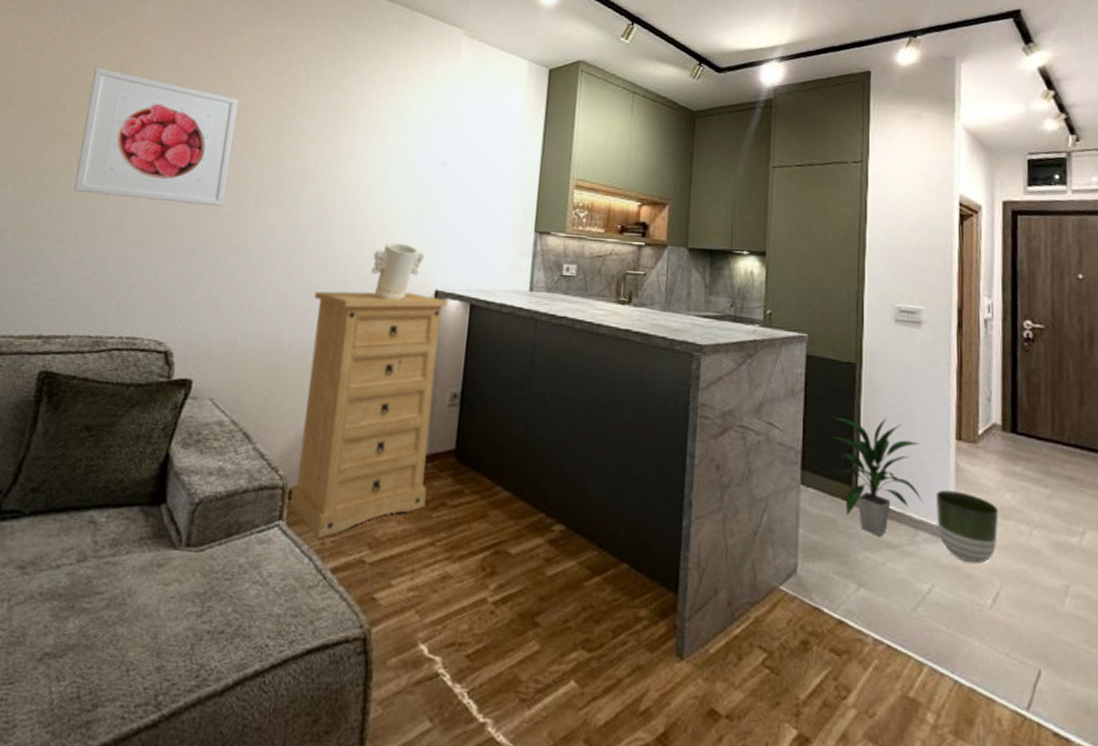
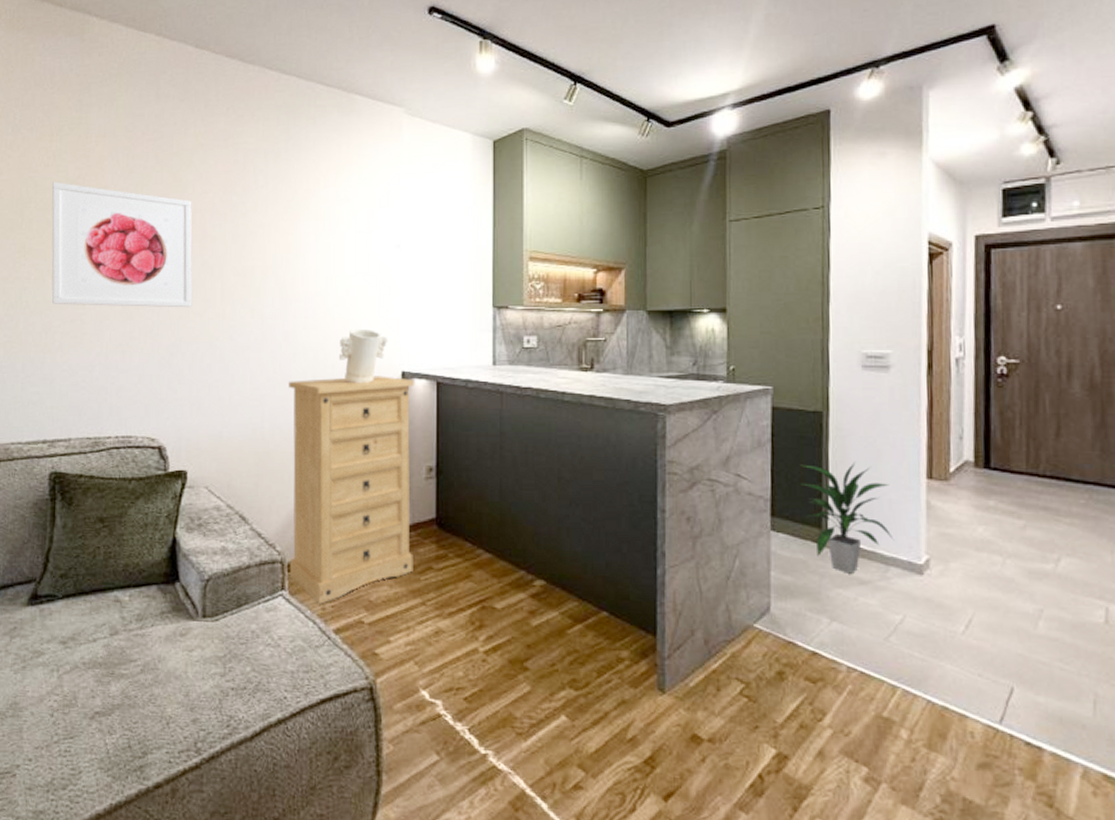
planter: present [936,490,999,565] -> none [907,527,971,595]

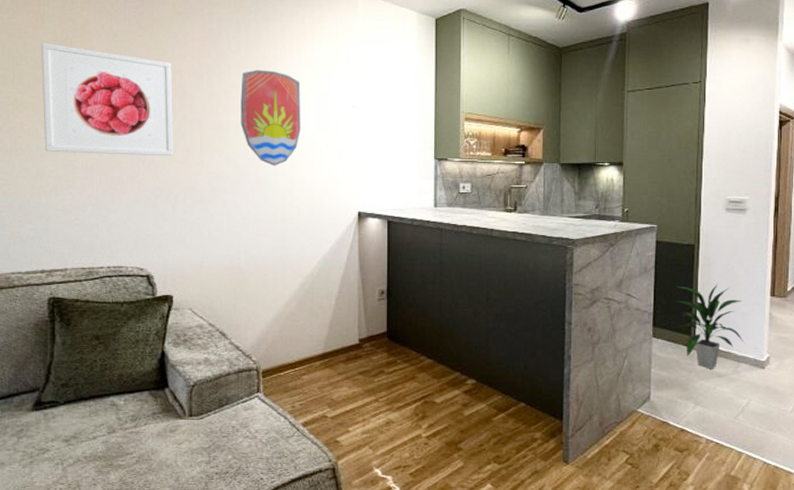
decorative shield: none [267,205,336,318] -> present [240,69,300,166]
dresser: present [289,376,414,604] -> none [261,215,369,403]
decorative vase: present [338,328,388,384] -> none [304,175,347,222]

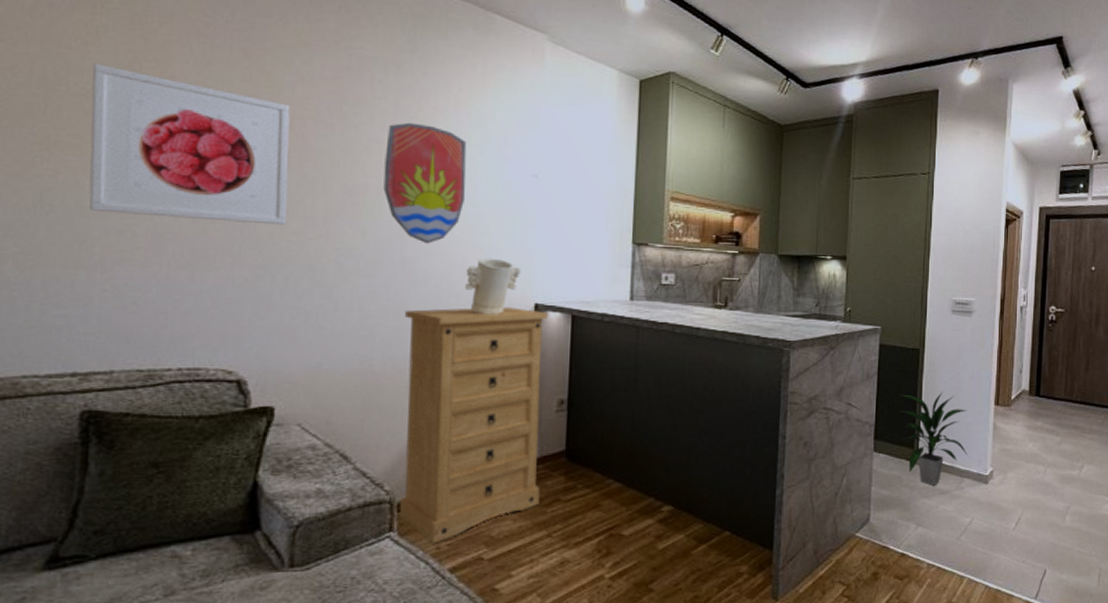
dresser: none [261,215,369,403] -> present [400,307,548,544]
decorative vase: none [304,175,347,222] -> present [464,258,521,315]

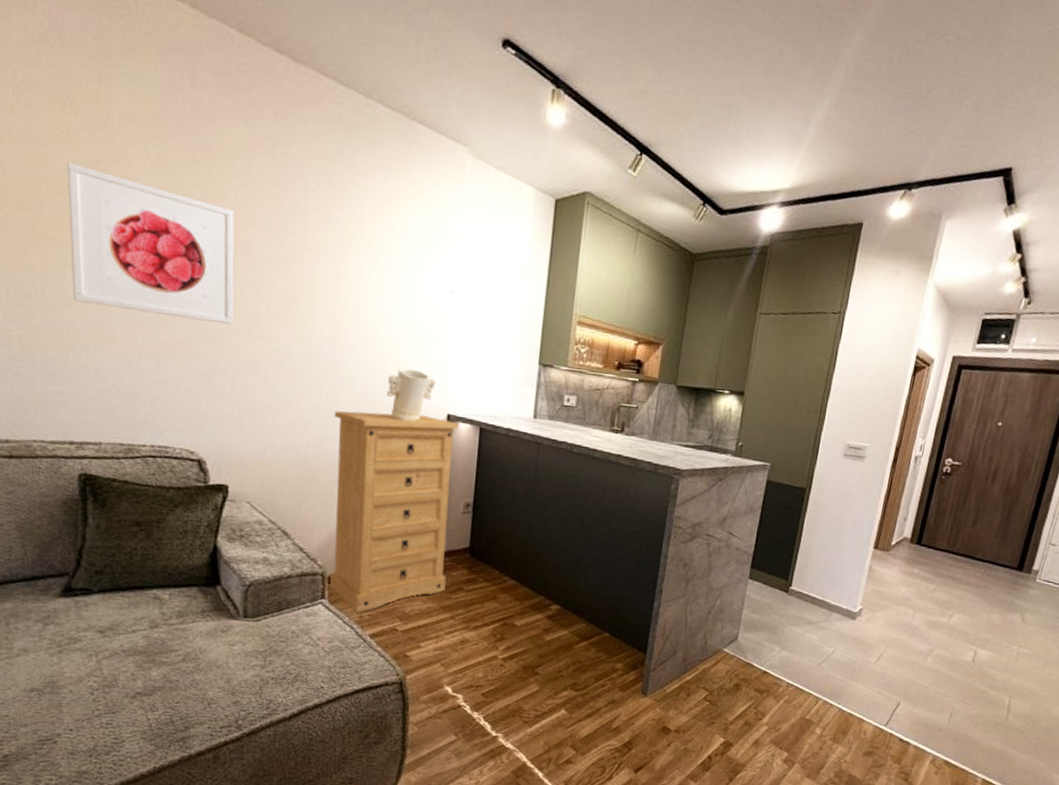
decorative shield: present [383,122,467,244] -> none [316,232,390,351]
indoor plant: present [899,392,968,486] -> none [777,529,845,616]

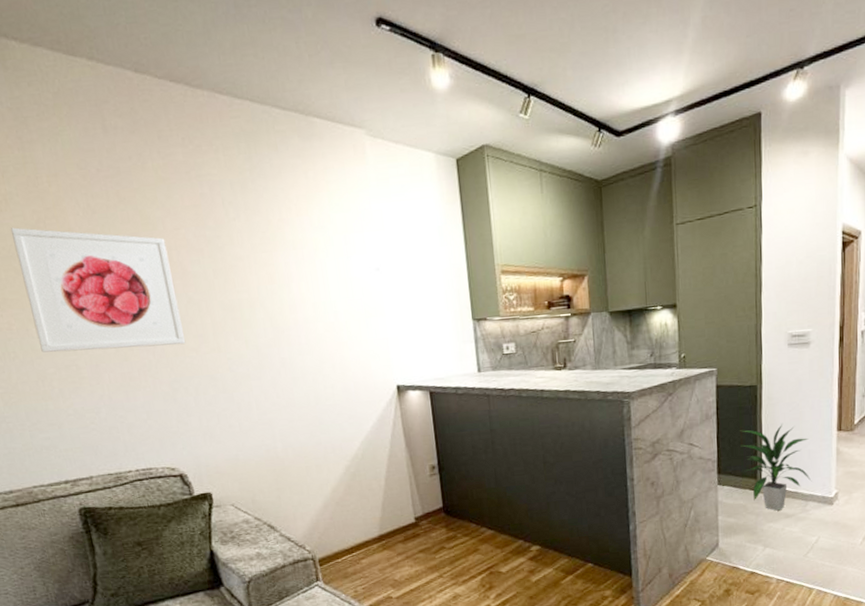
dresser: present [330,411,459,613] -> none [293,390,429,588]
decorative vase: present [386,368,437,422] -> none [335,349,381,400]
indoor plant: none [777,529,845,616] -> present [740,424,812,511]

